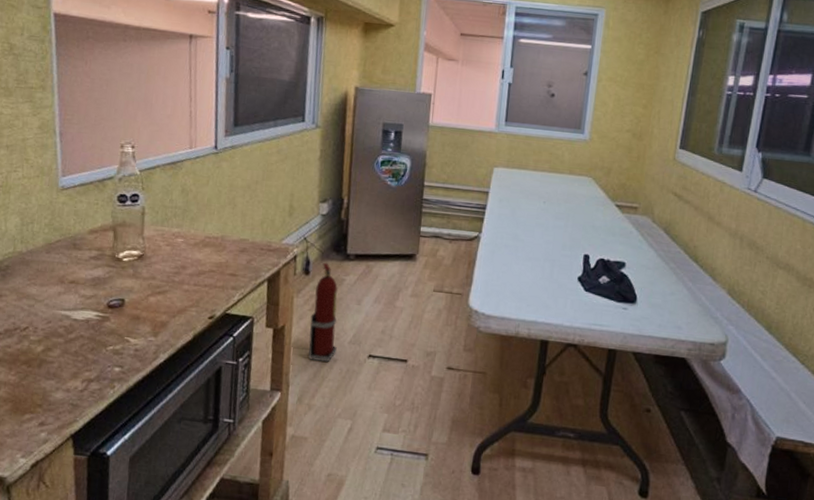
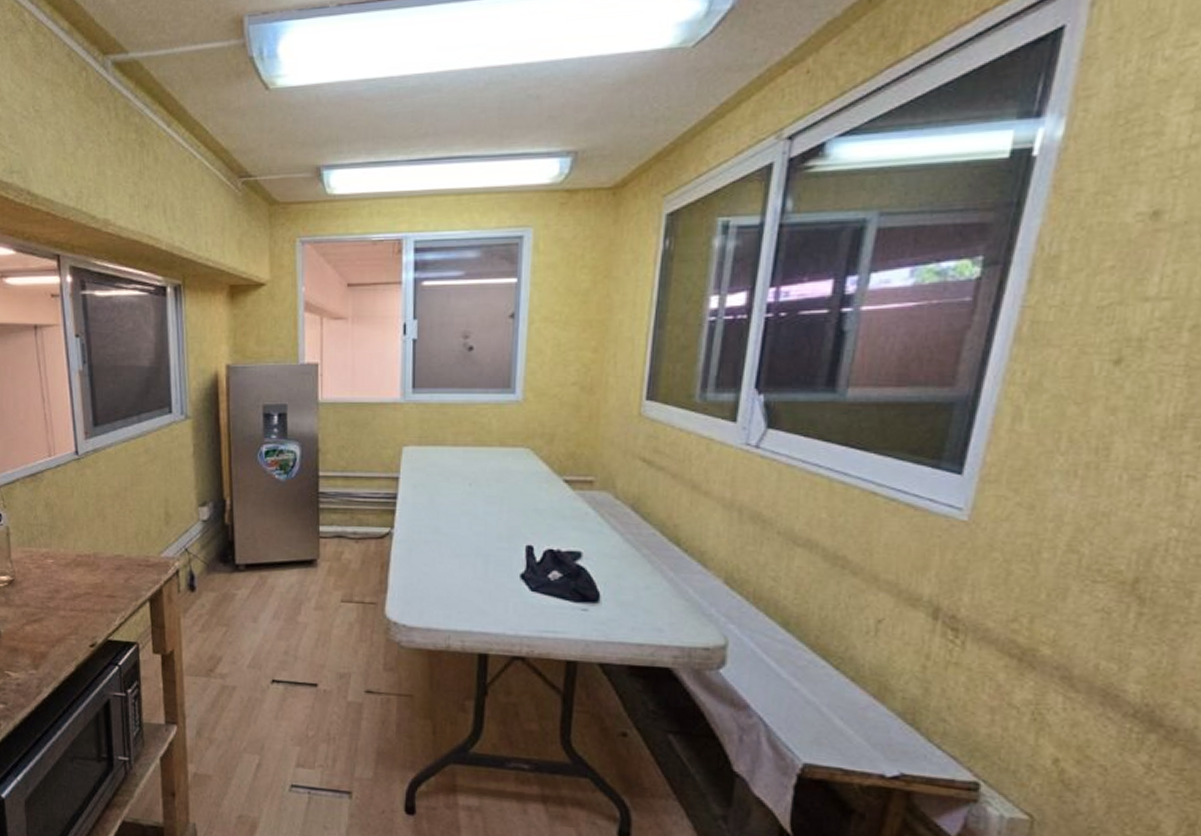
fire extinguisher: present [308,262,338,362] -> none [201,575,234,690]

